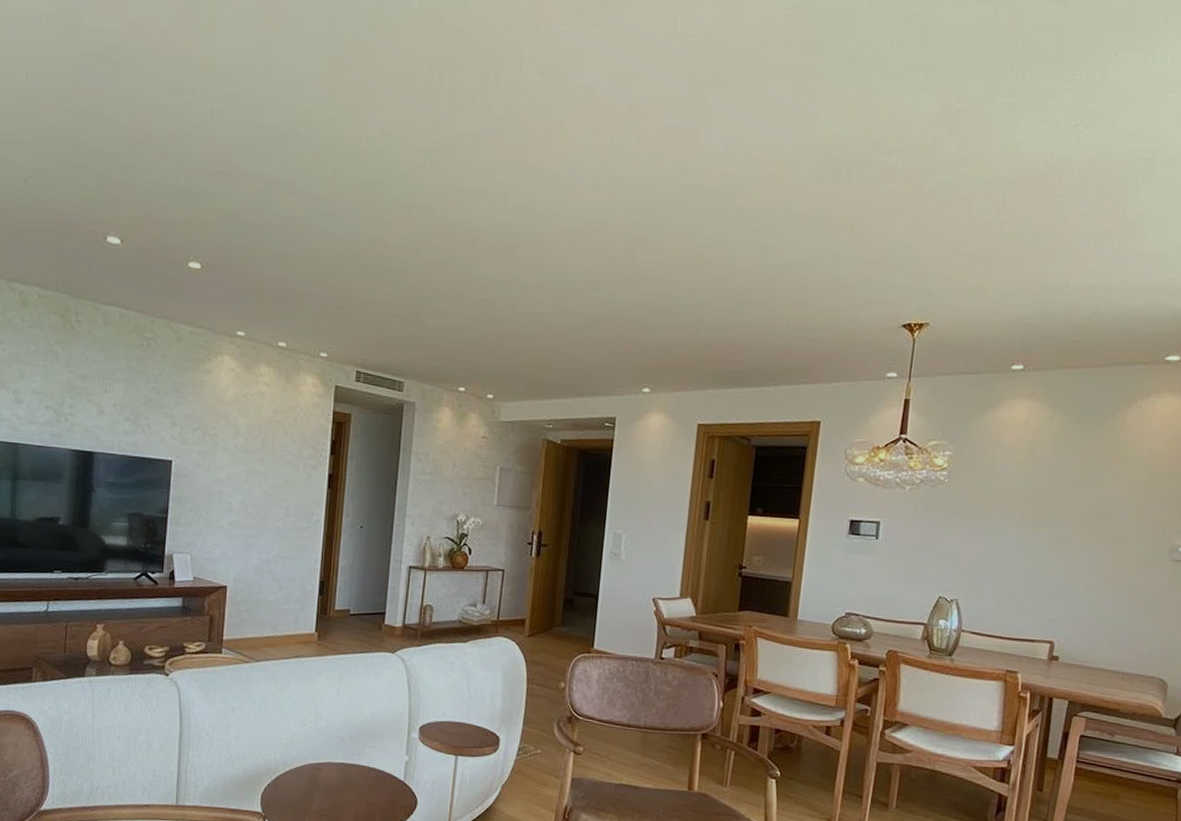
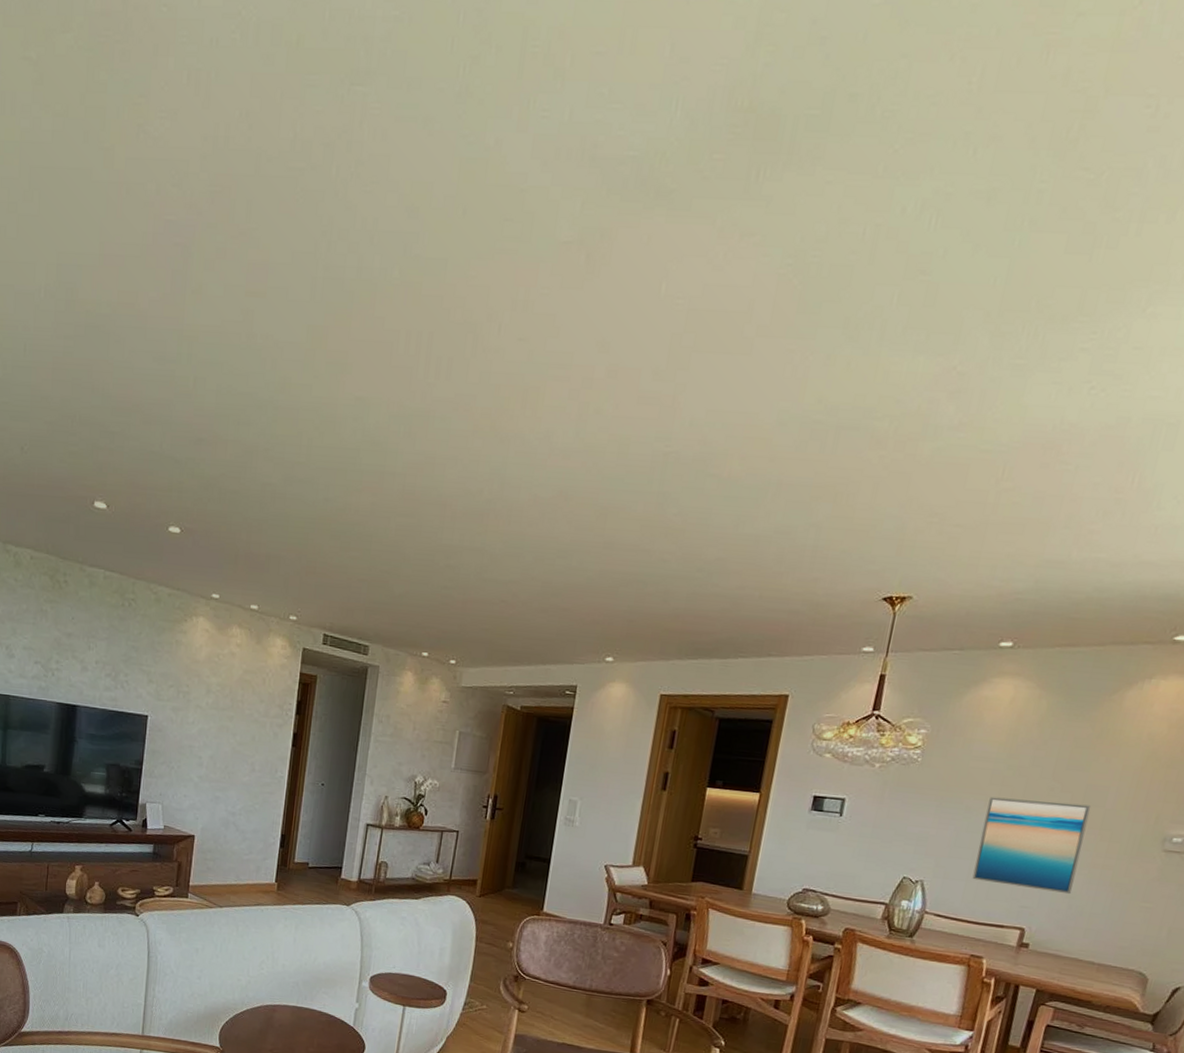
wall art: none [1002,514,1105,606] -> present [972,796,1091,894]

